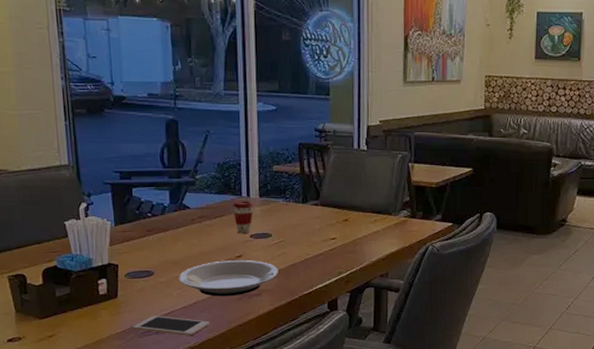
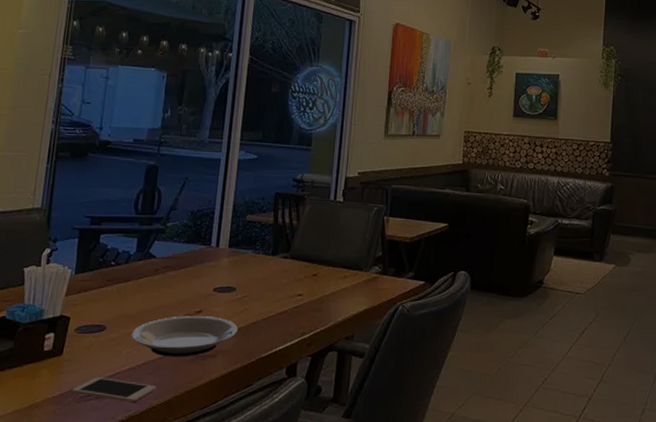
coffee cup: present [232,201,253,234] -> none [199,251,221,287]

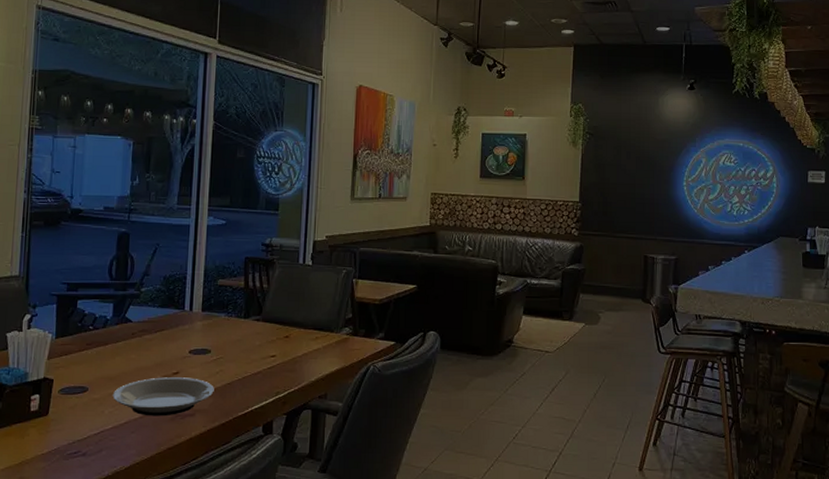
cell phone: present [72,378,157,403] -> none [59,436,140,460]

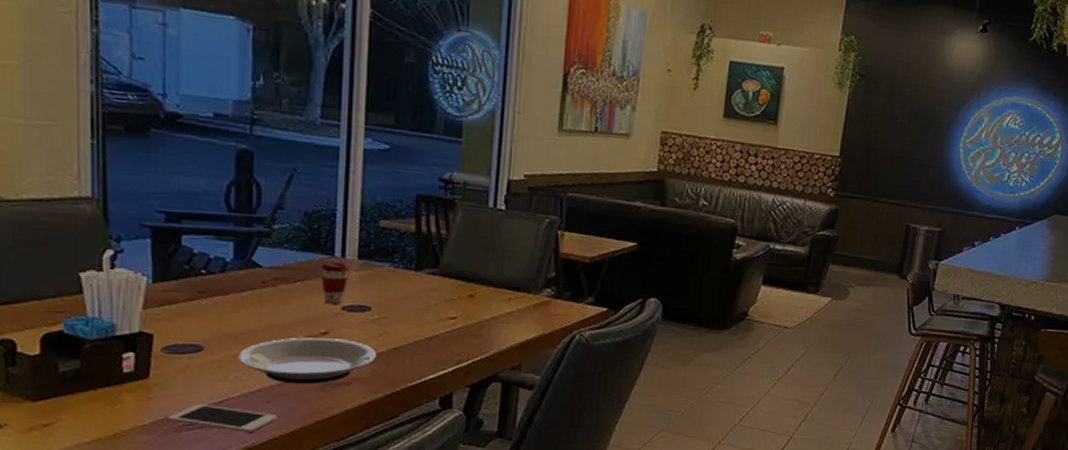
cell phone: none [59,436,140,460] -> present [168,404,278,434]
coffee cup: none [174,315,195,350] -> present [320,261,349,305]

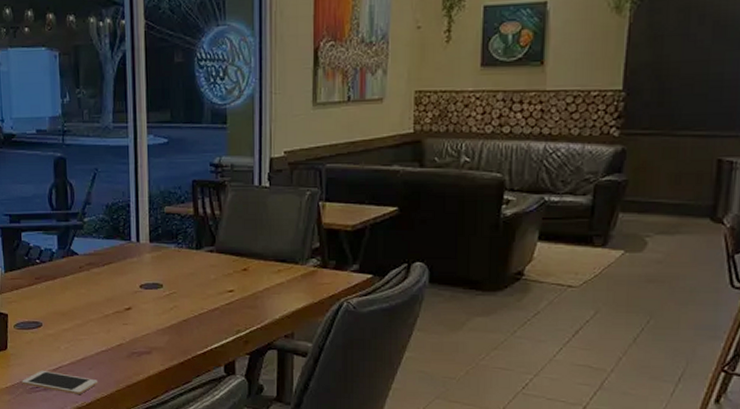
plate: present [239,337,376,385] -> none [67,313,170,354]
coffee cup: present [320,261,349,305] -> none [121,246,143,284]

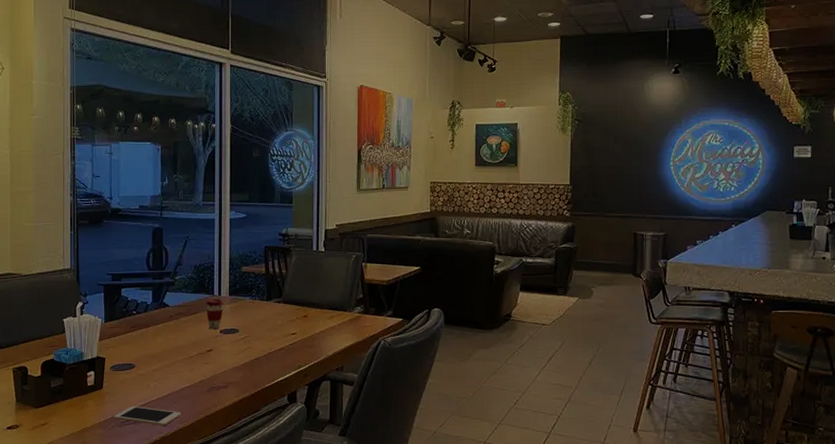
coffee cup: none [121,246,143,284] -> present [205,299,224,330]

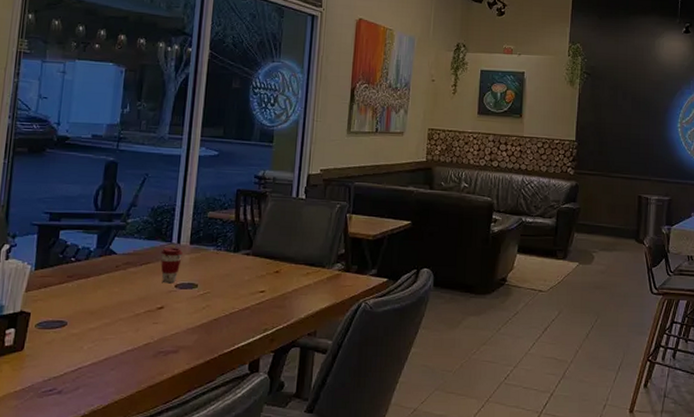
cell phone: present [114,406,182,426] -> none [34,373,119,398]

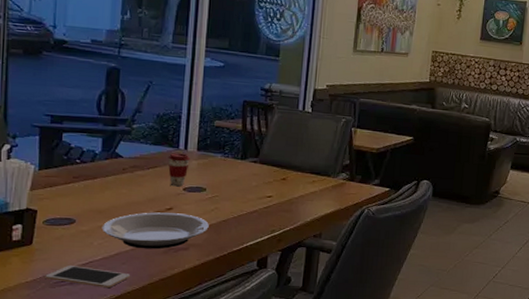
cell phone: none [34,373,119,398] -> present [45,266,131,289]
plate: none [93,312,200,353] -> present [103,212,209,250]

